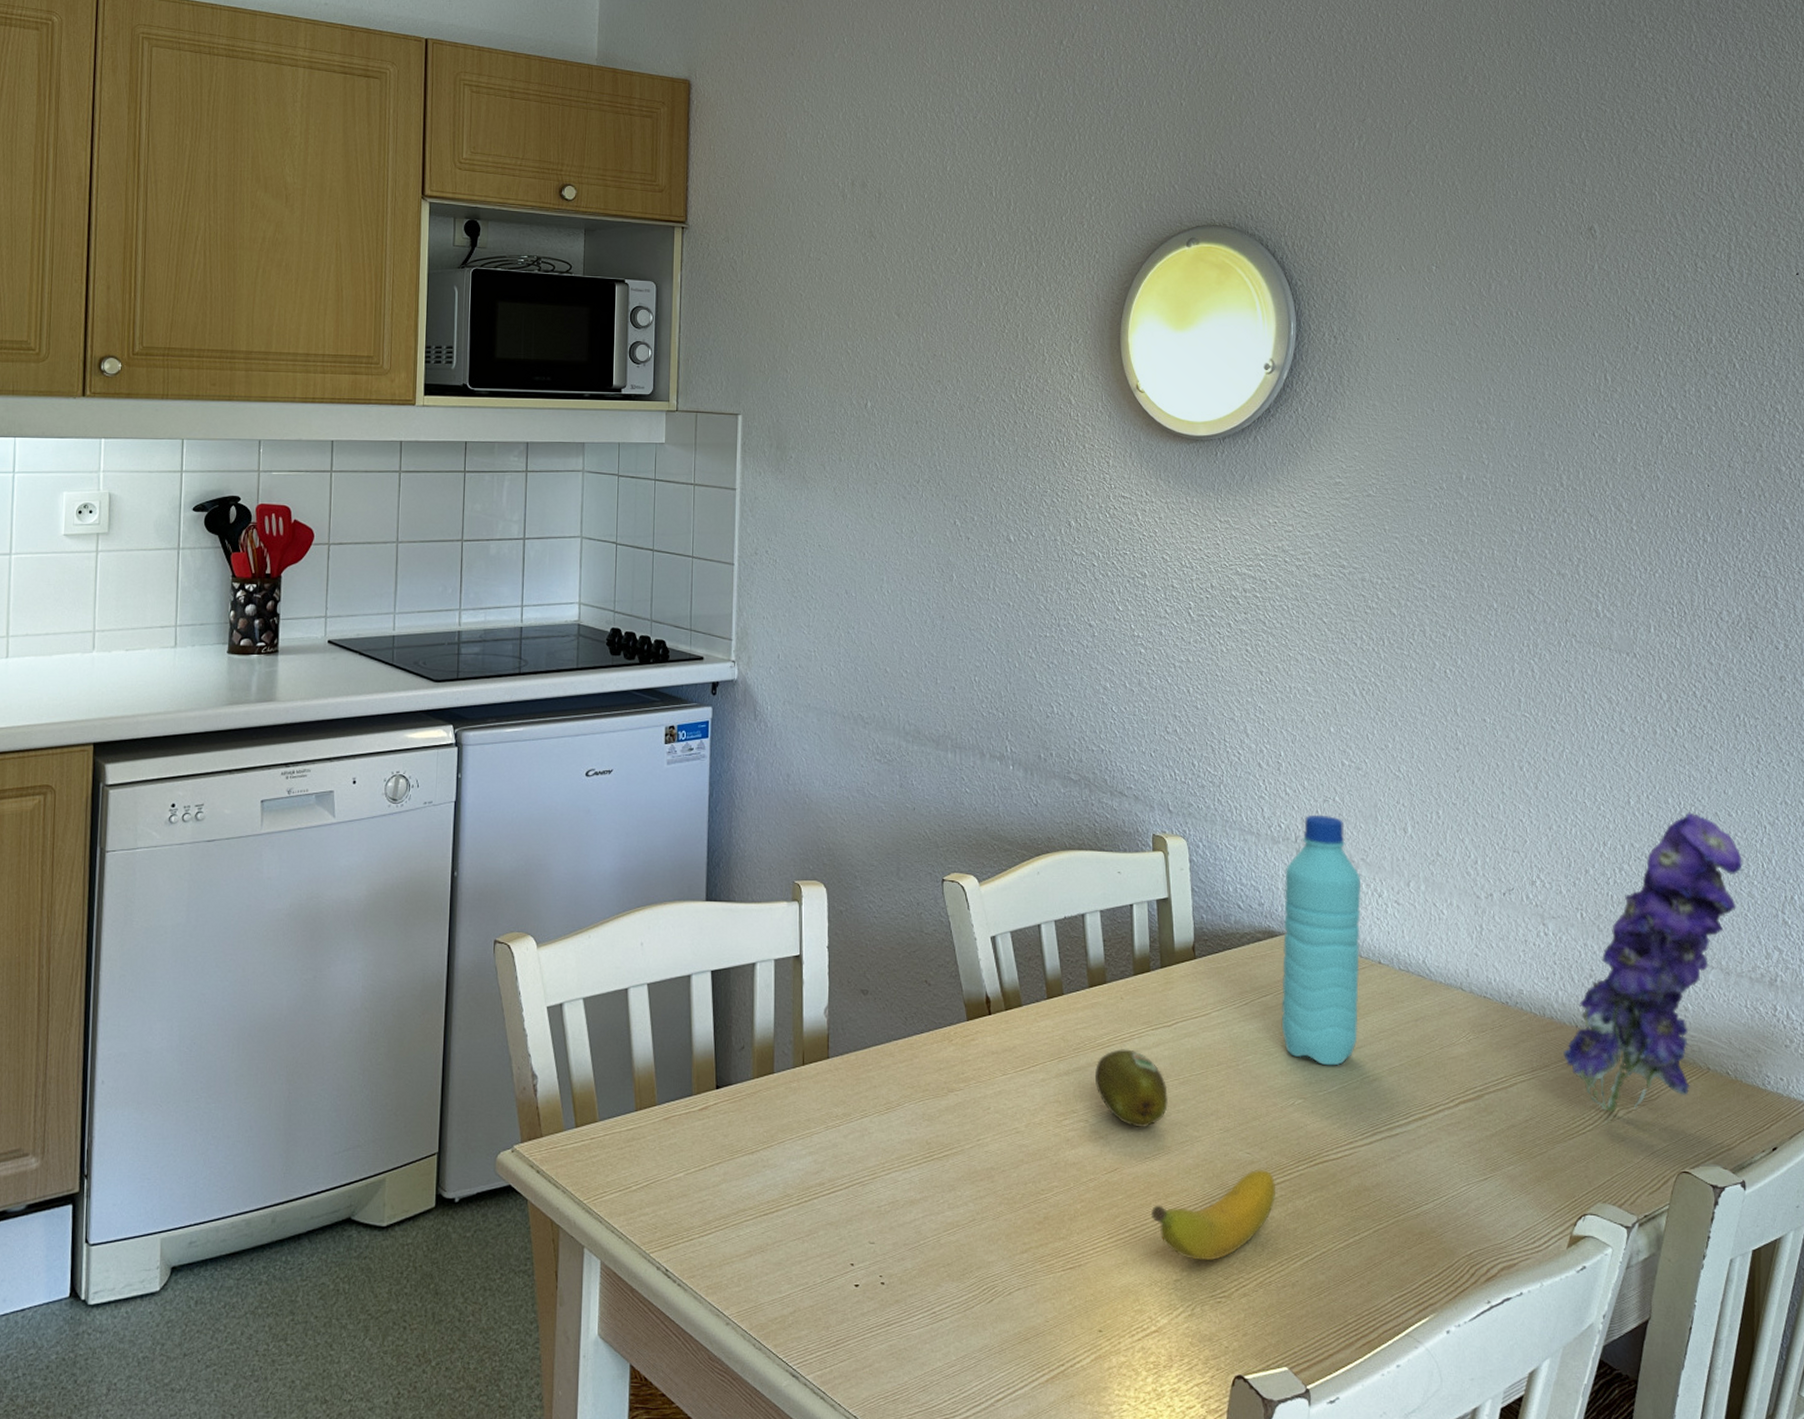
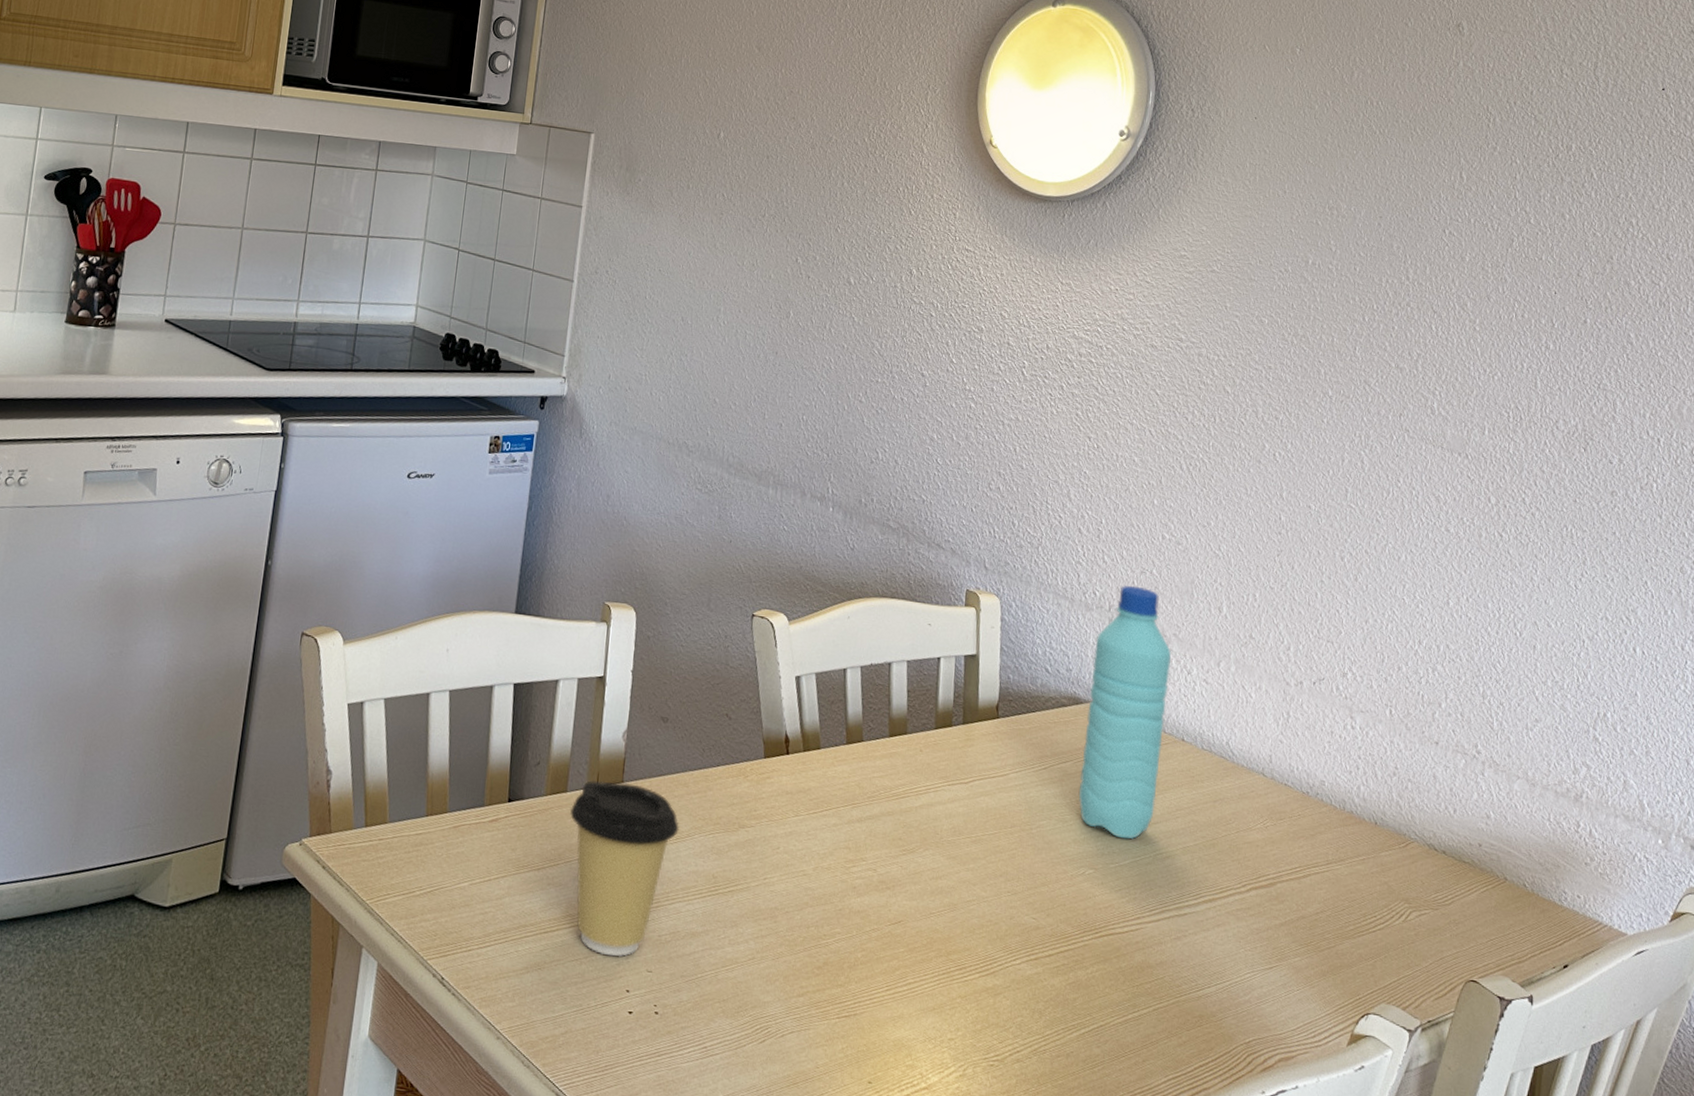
coffee cup: none [778,1059,888,1232] -> present [569,780,679,957]
fruit: present [1094,1049,1168,1127] -> none [886,801,959,882]
banana: present [1150,1170,1275,1260] -> none [930,935,1059,1023]
flower: present [1563,812,1743,1113] -> none [1360,619,1558,914]

